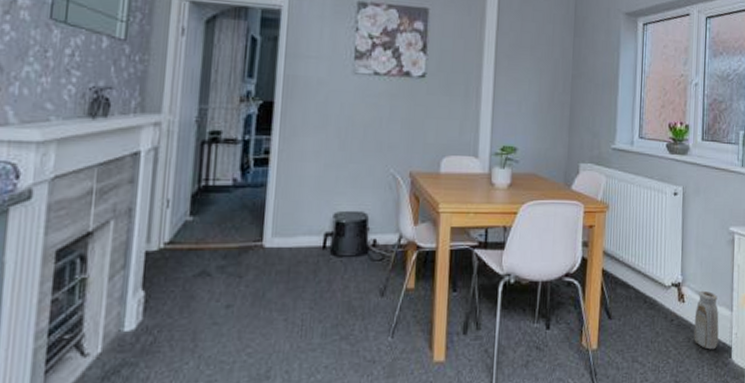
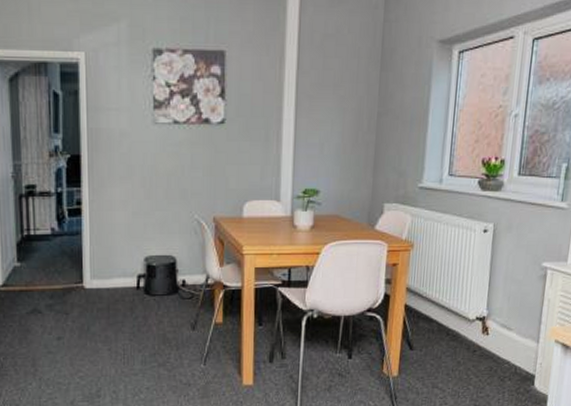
vase: present [694,290,719,350] -> none [496,323,524,378]

